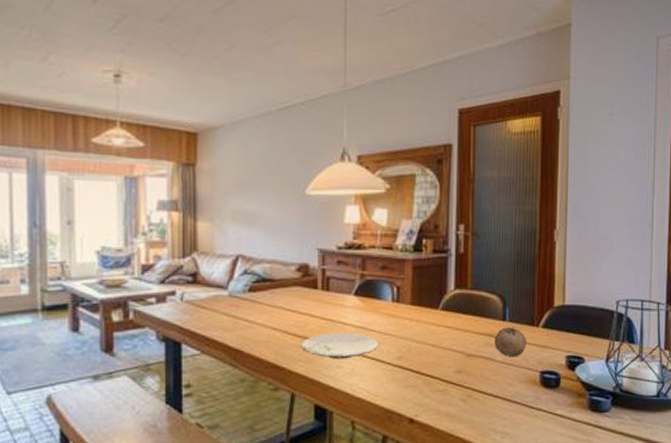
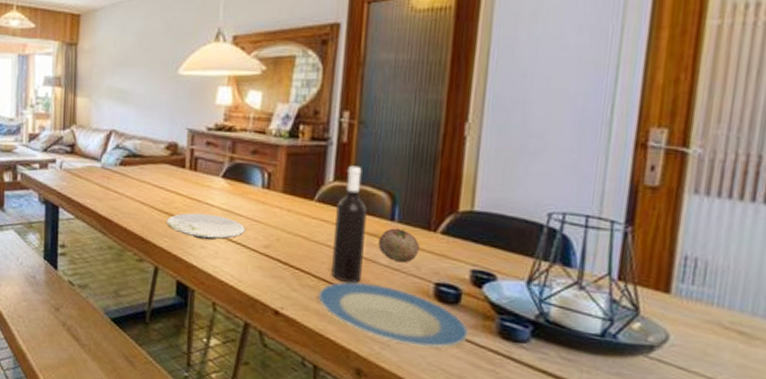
plate: none [446,380,567,431] -> present [317,282,469,348]
wine bottle: none [457,273,483,383] -> present [331,165,367,284]

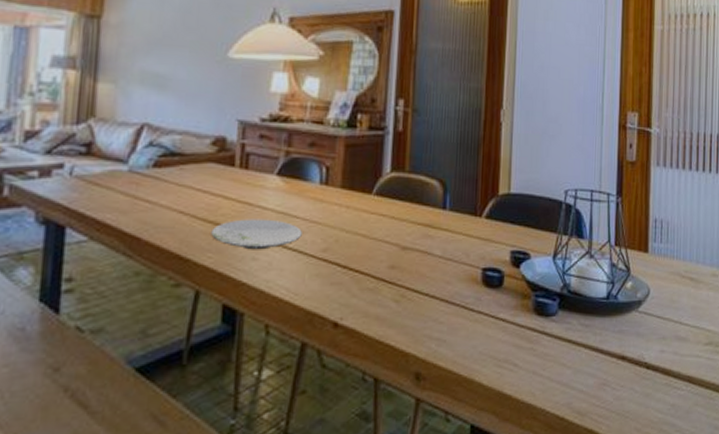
plate: present [317,282,469,348] -> none [377,278,511,337]
wine bottle: present [331,165,367,284] -> none [390,154,422,280]
fruit: present [378,228,420,263] -> none [433,216,468,251]

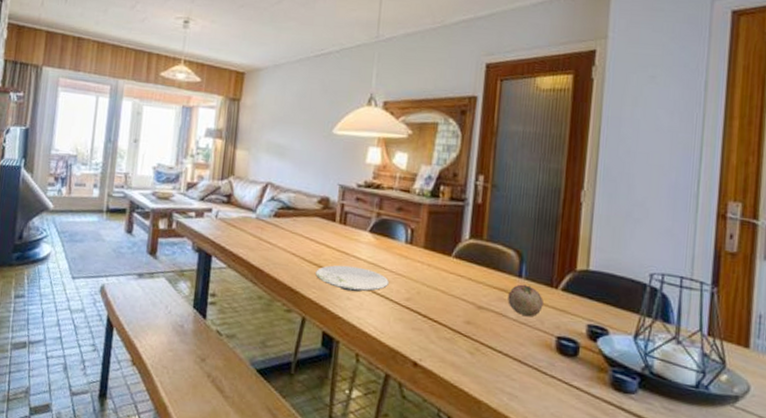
fruit: none [433,216,468,251] -> present [508,284,543,317]

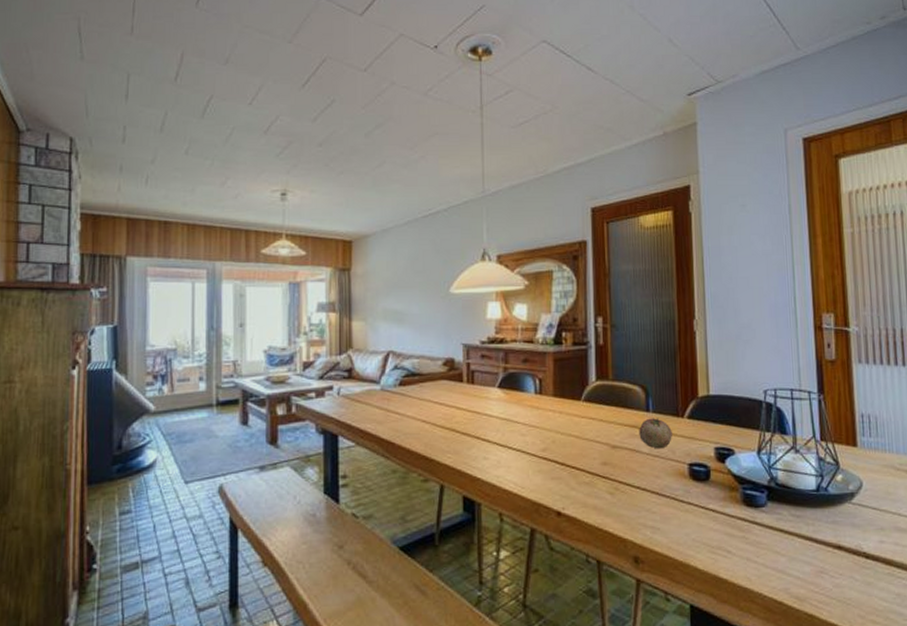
plate: present [315,265,389,292] -> none [449,425,523,451]

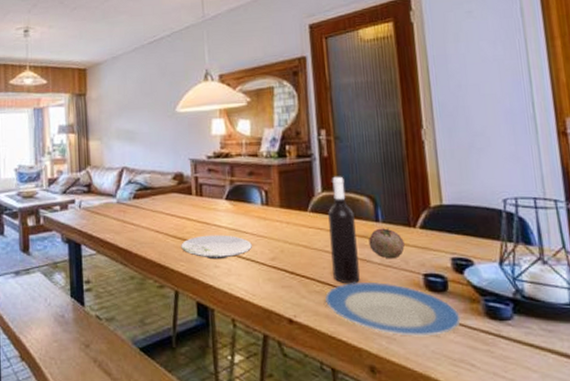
plate: none [449,425,523,451] -> present [181,235,252,260]
plate: none [593,472,720,526] -> present [324,282,461,337]
wine bottle: none [601,365,629,475] -> present [328,176,360,284]

